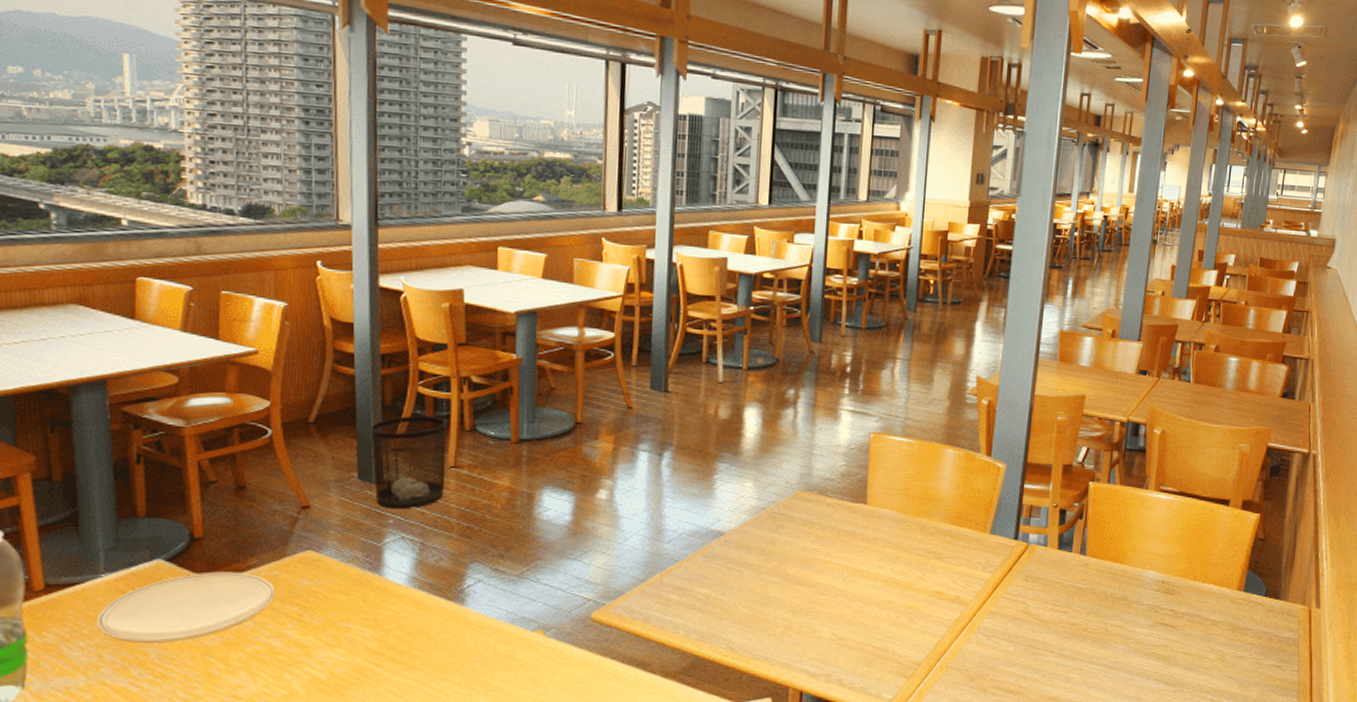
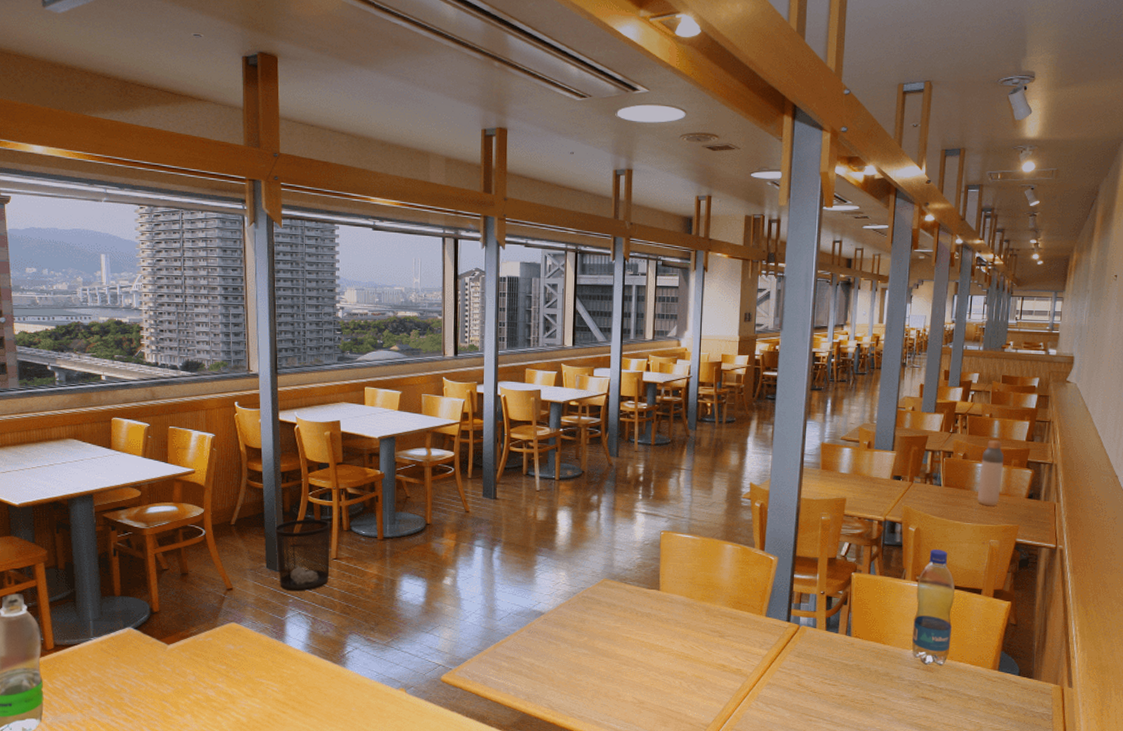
plate: present [97,571,276,643] -> none [89,637,210,691]
bottle: none [1152,455,1202,587] -> present [911,549,956,665]
bottle: none [1229,331,1258,406] -> present [978,440,1004,506]

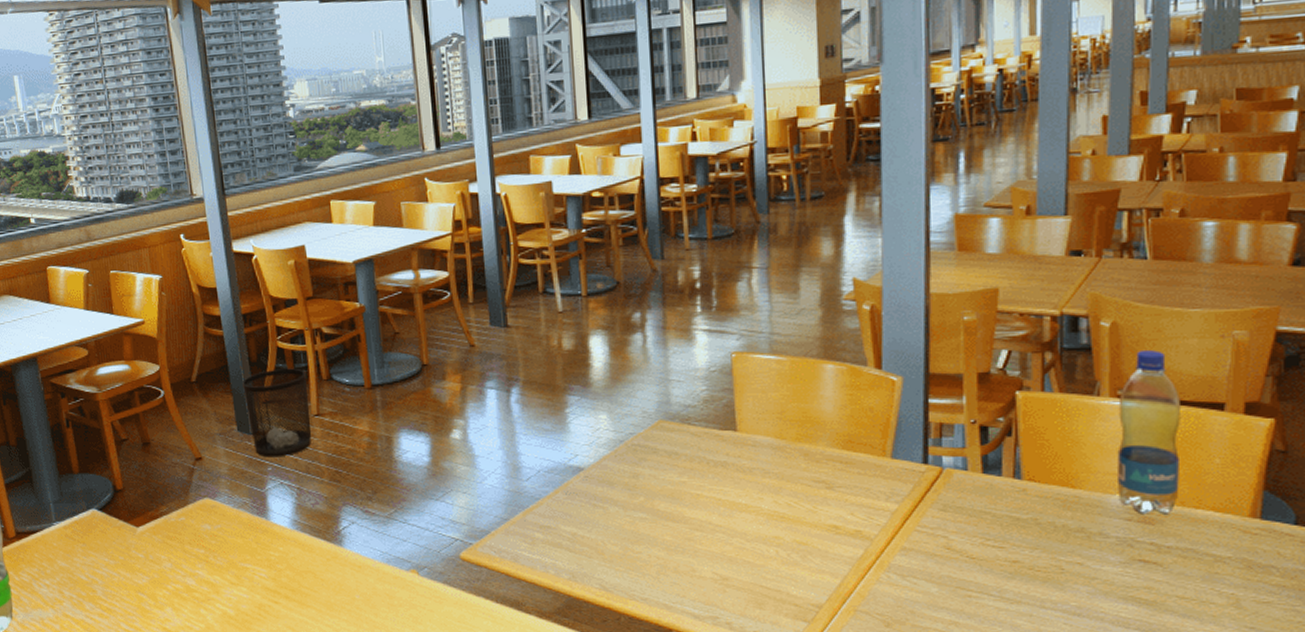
bottle: present [978,440,1004,506] -> none [1208,185,1247,283]

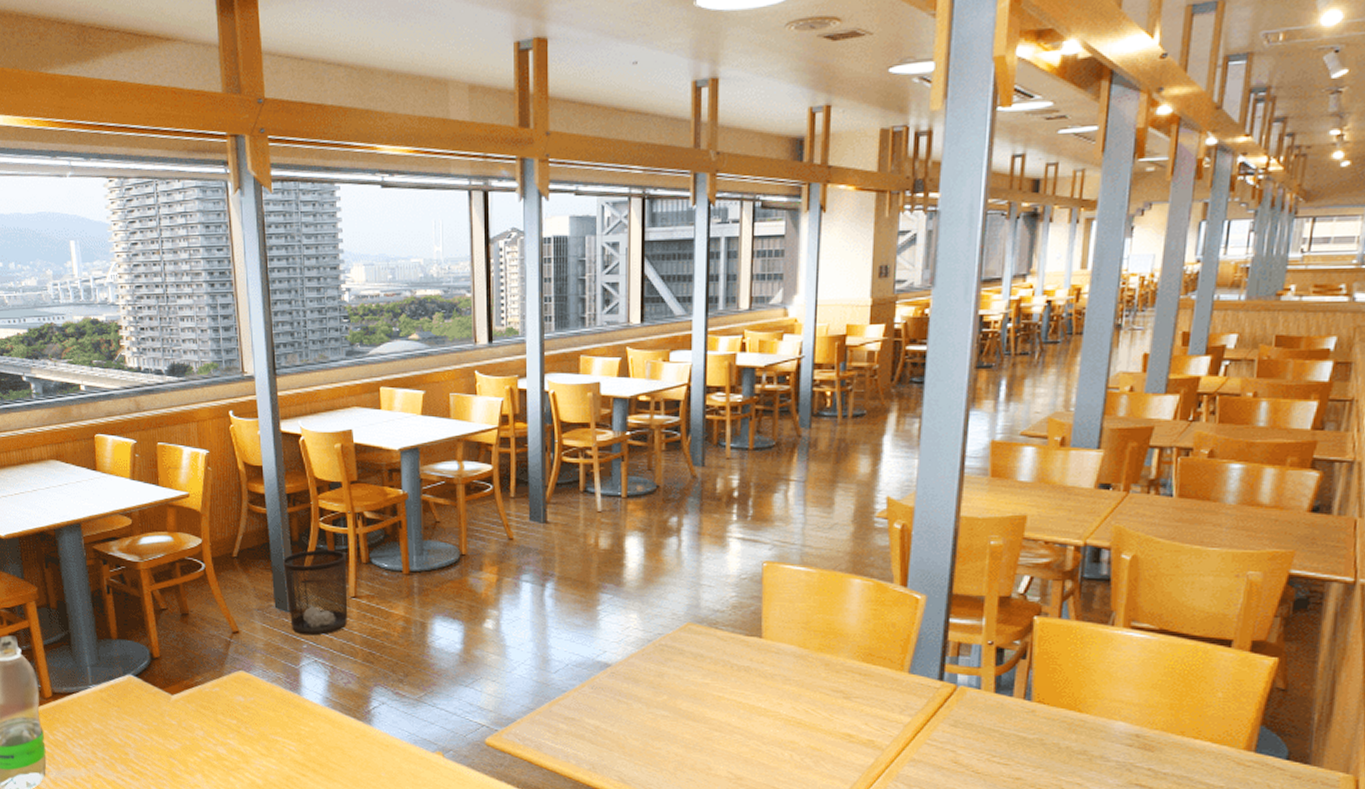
bottle: present [1116,350,1182,515] -> none [1121,585,1192,743]

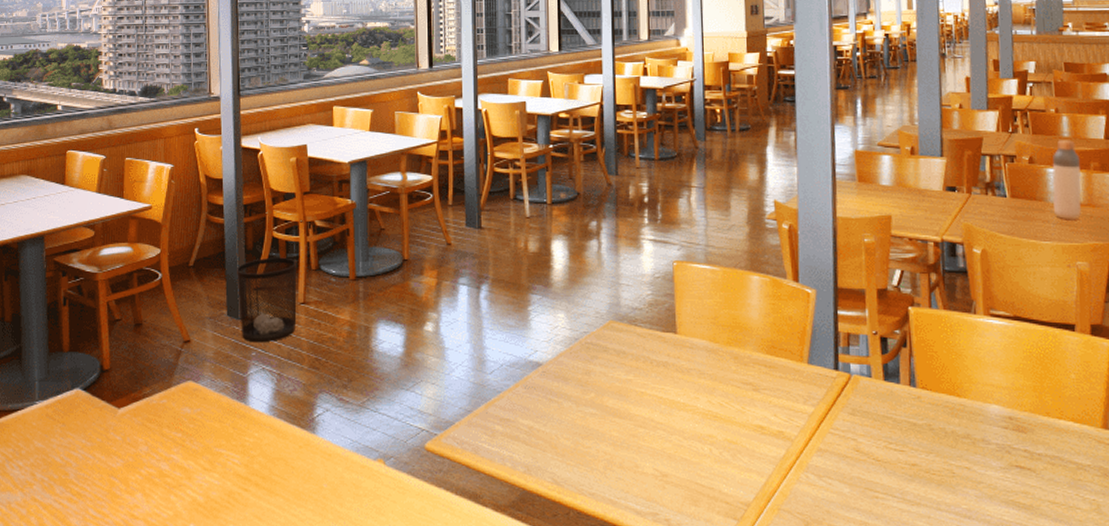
bottle: none [1230,430,1274,524] -> present [1052,140,1082,220]

